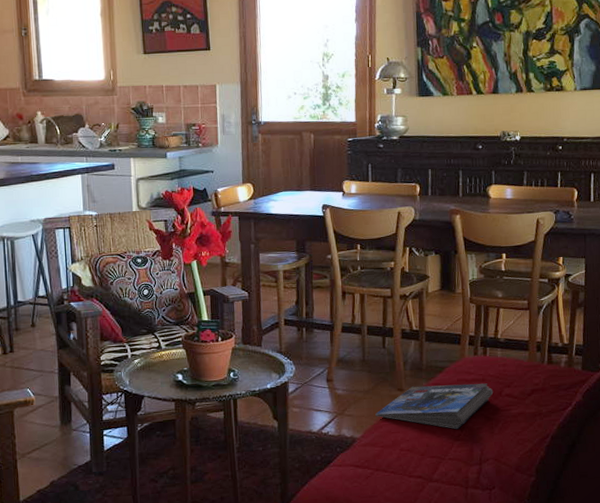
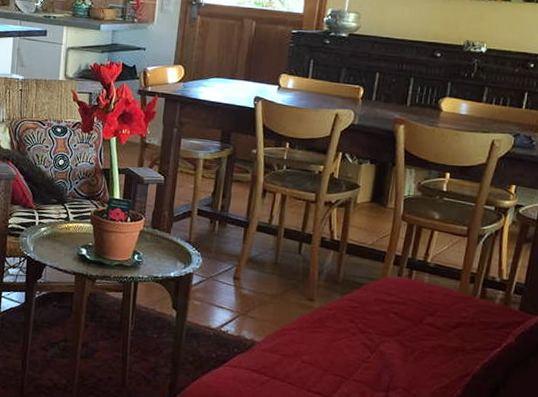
magazine: present [375,383,493,430] -> none [280,298,413,351]

